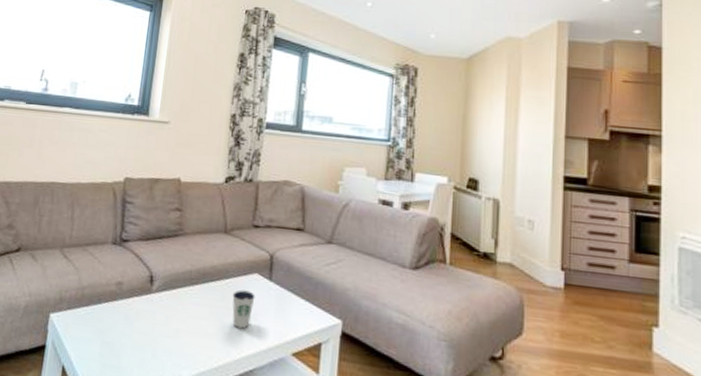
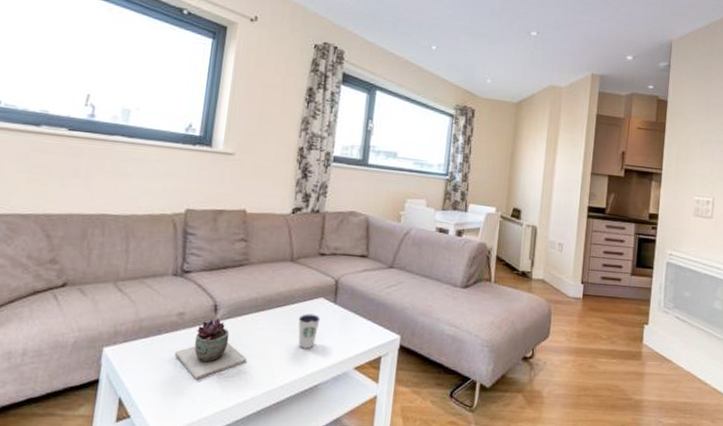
succulent plant: none [113,289,181,354] -> present [174,318,247,380]

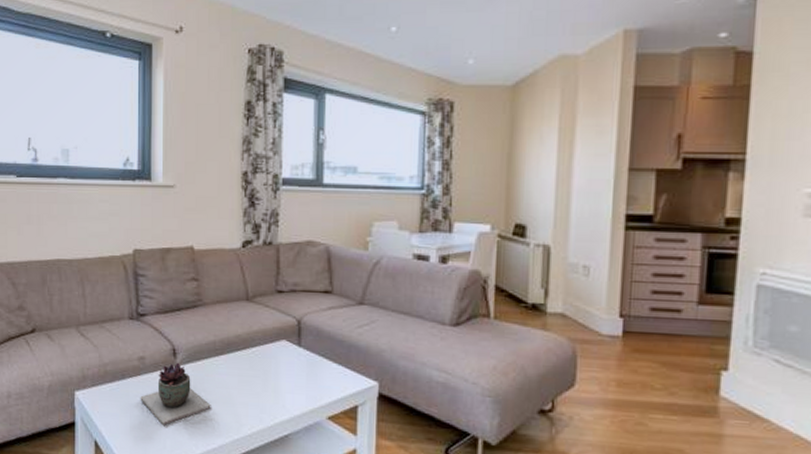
dixie cup: present [298,313,321,349] -> none [260,357,285,396]

